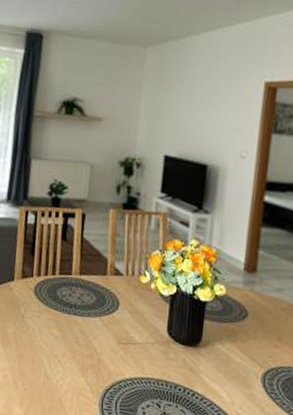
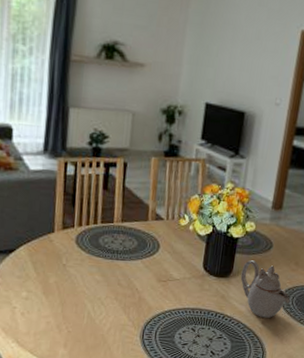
teapot: none [211,329,274,404] -> present [240,260,290,319]

